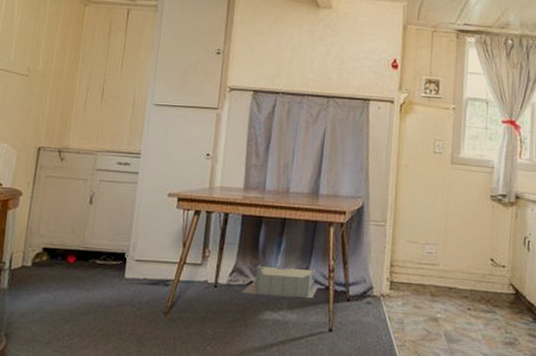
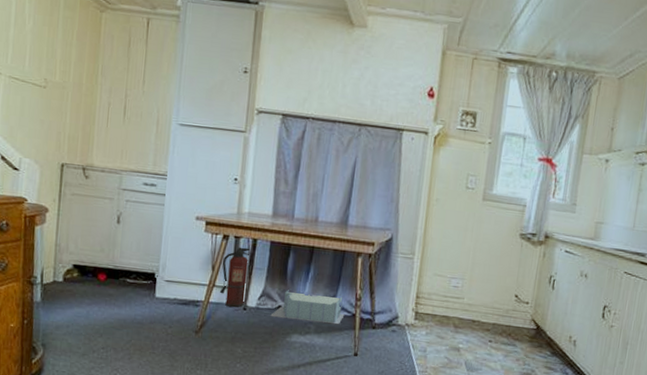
fire extinguisher: none [190,222,222,286] -> present [219,247,251,308]

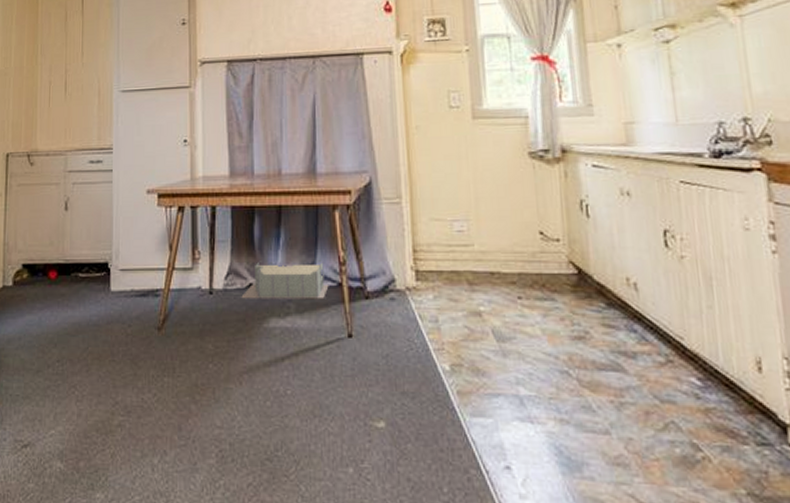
fire extinguisher: present [219,247,251,308] -> none [180,218,211,293]

